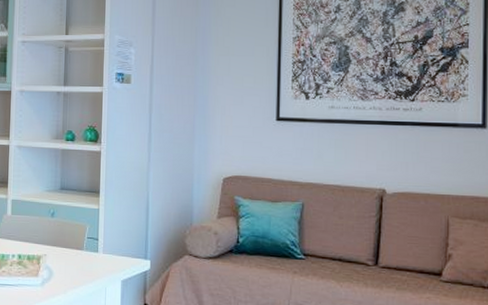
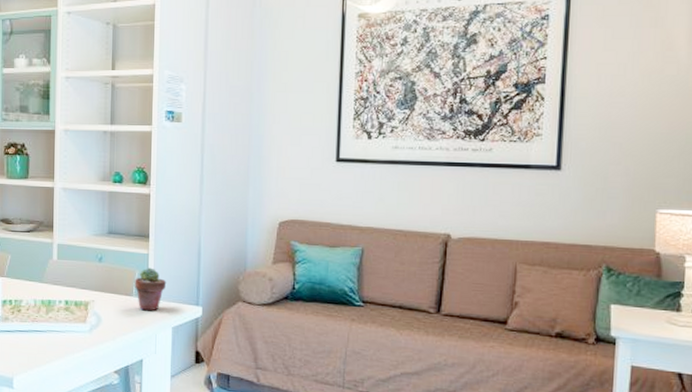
potted succulent: none [85,222,116,265] -> present [135,267,167,311]

